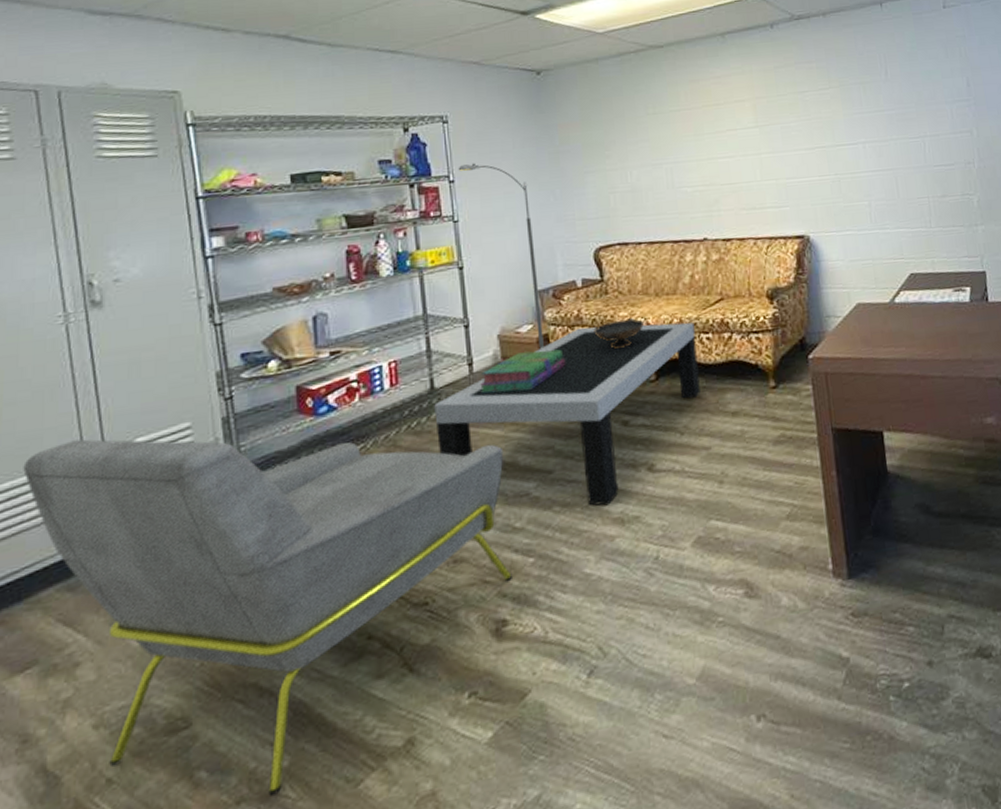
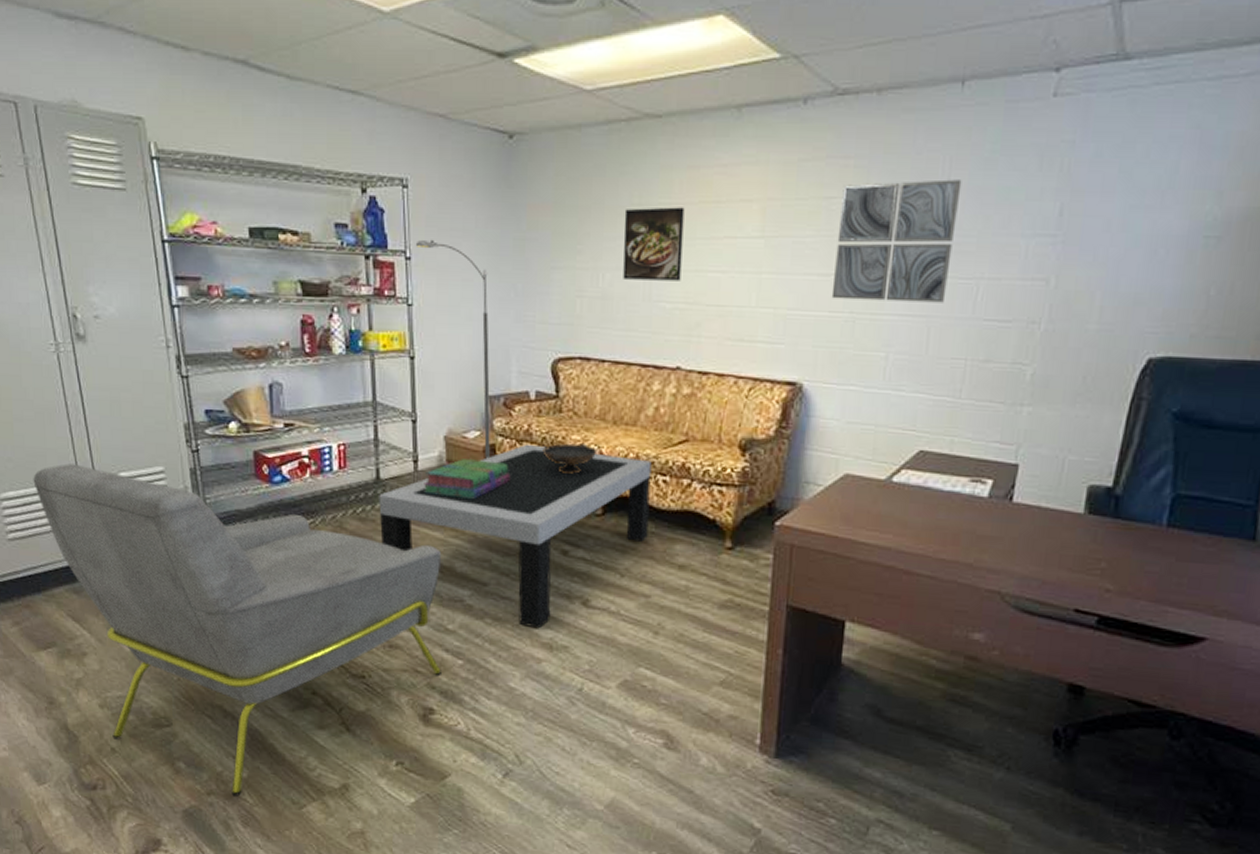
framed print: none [642,111,697,174] -> present [623,207,685,281]
wall art: none [811,69,903,166] -> present [831,179,962,303]

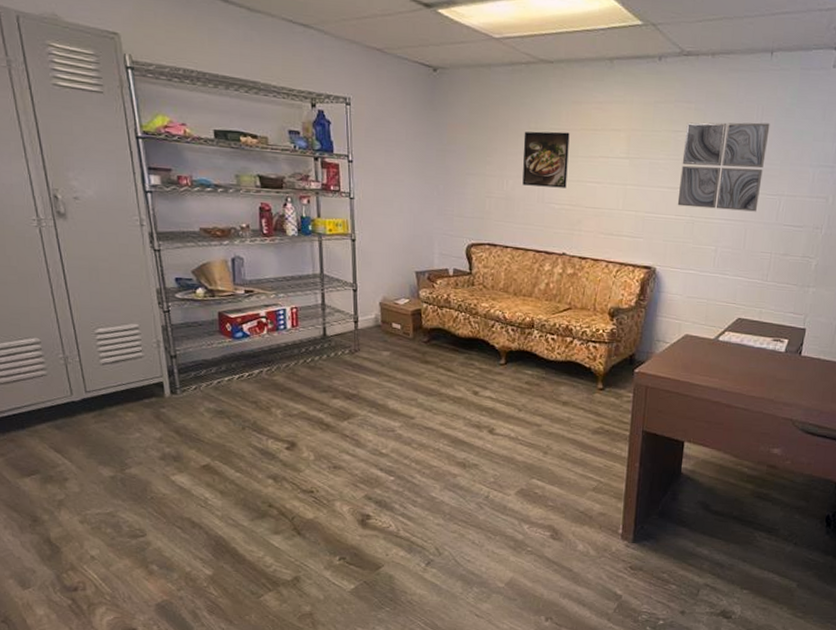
armchair: present [33,463,442,797] -> none [17,320,377,591]
coffee table: present [379,444,652,629] -> none [325,309,543,452]
street lamp: present [415,239,490,459] -> none [356,147,417,321]
stack of books: present [424,459,511,499] -> none [363,320,433,351]
decorative bowl: present [542,442,598,474] -> none [459,309,502,333]

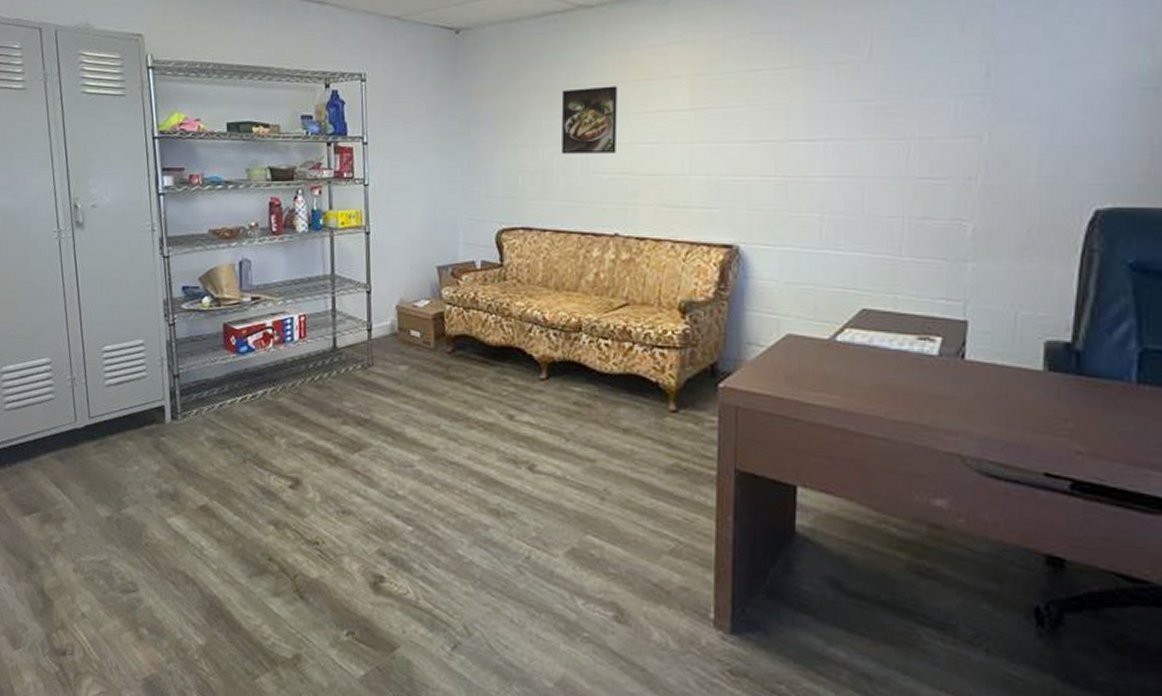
wall art: present [677,122,770,212] -> none [762,47,885,164]

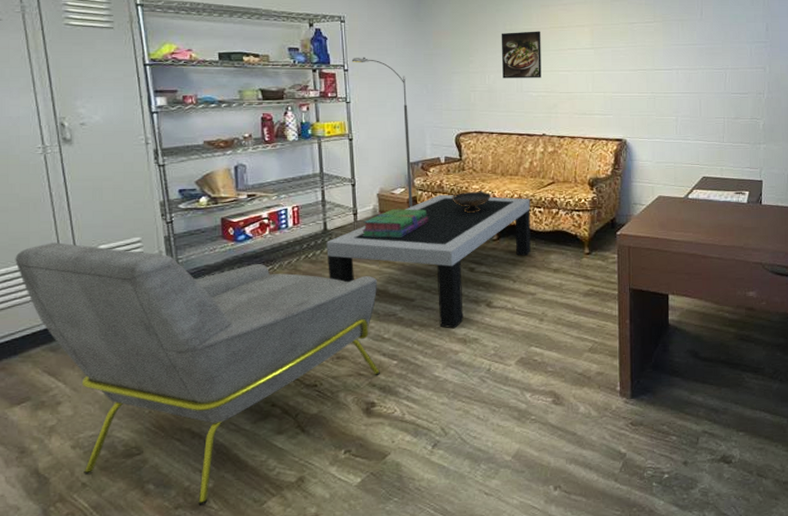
armchair: none [30,338,393,665] -> present [15,242,380,506]
coffee table: none [335,311,593,495] -> present [326,194,531,329]
street lamp: none [372,125,439,326] -> present [351,57,412,208]
stack of books: none [377,327,458,365] -> present [362,209,429,238]
decorative bowl: none [488,308,541,339] -> present [452,190,492,213]

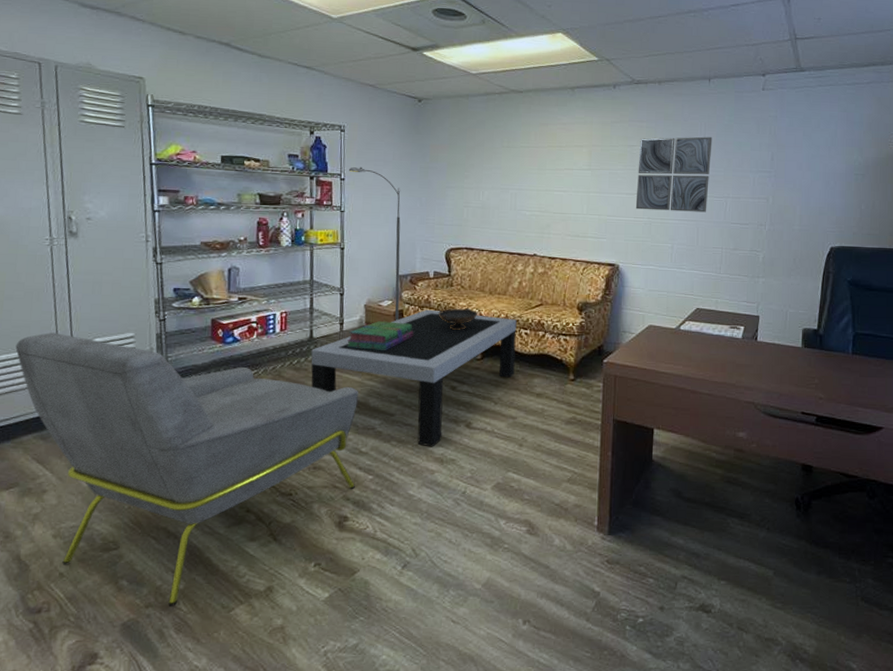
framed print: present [501,31,542,78] -> none [497,149,538,197]
wall art: none [639,11,710,85] -> present [635,137,713,213]

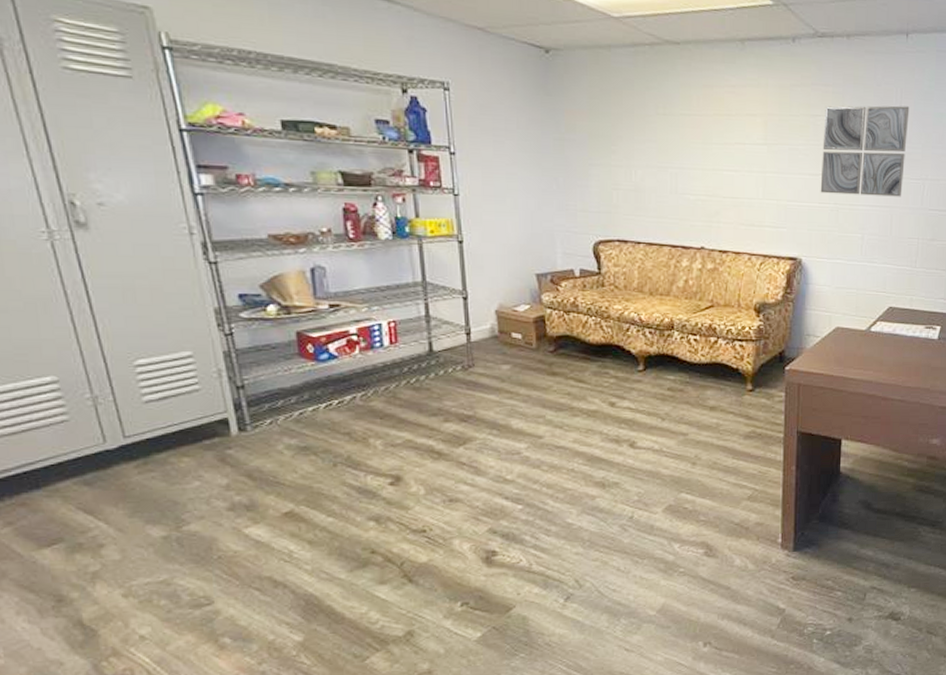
armchair: present [15,332,359,607] -> none [24,354,502,661]
coffee table: present [311,309,517,447] -> none [433,314,684,471]
stack of books: present [347,321,414,350] -> none [477,329,560,364]
street lamp: present [348,167,401,321] -> none [459,137,540,328]
decorative bowl: present [438,307,478,330] -> none [588,311,637,338]

